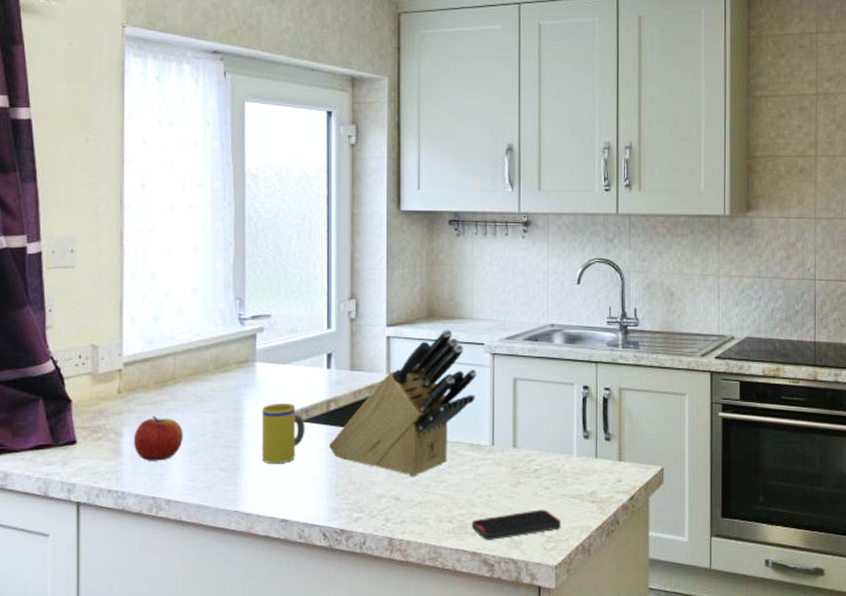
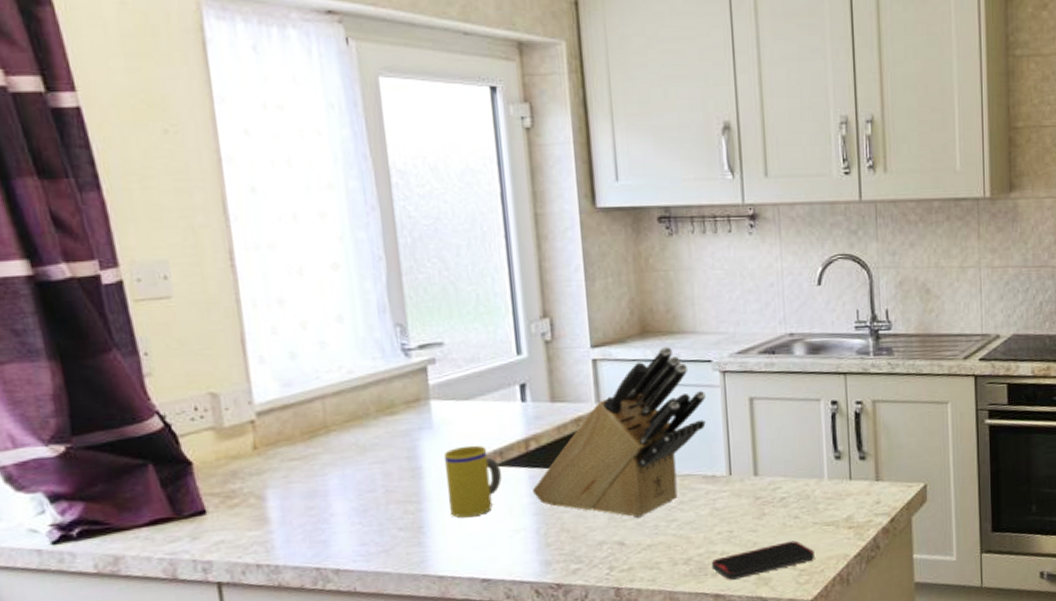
apple: present [133,415,183,461] -> none [281,472,347,527]

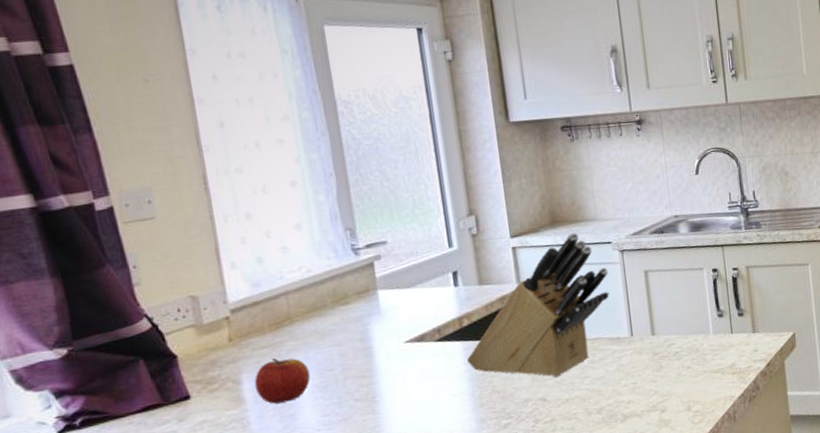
apple: none [281,472,347,527] -> present [254,358,310,404]
mug: present [444,445,502,518] -> none [391,325,441,387]
smartphone: present [711,540,814,580] -> none [620,387,706,424]

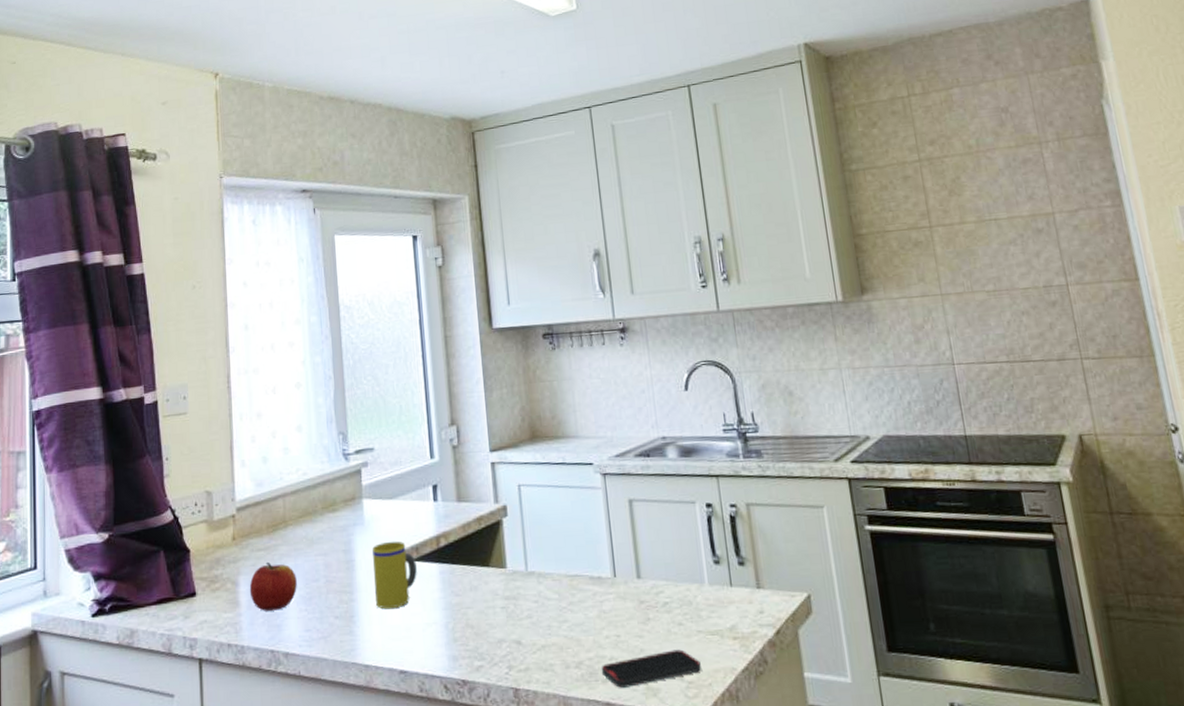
mug: none [391,325,441,387] -> present [372,541,417,609]
knife block: present [467,232,610,377] -> none [443,449,590,617]
smartphone: none [620,387,706,424] -> present [601,649,701,688]

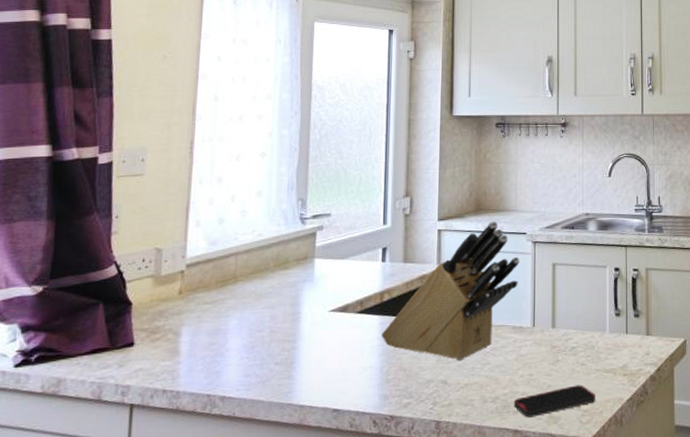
apple: present [249,561,297,611] -> none [191,314,241,359]
mug: present [372,541,417,609] -> none [317,295,359,356]
knife block: none [443,449,590,617] -> present [382,220,520,360]

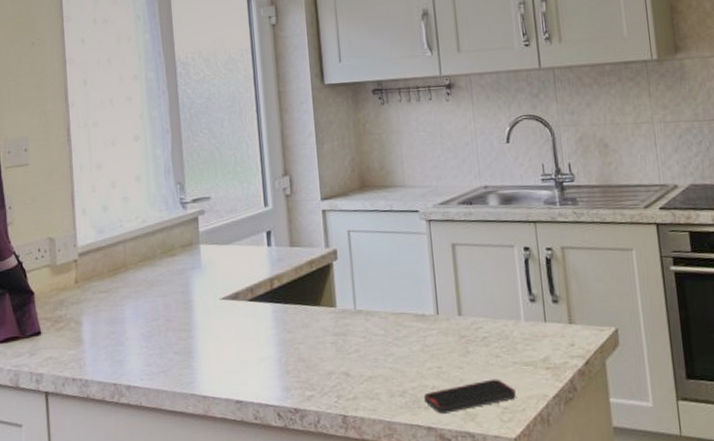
knife block: present [382,220,520,360] -> none [276,198,416,351]

